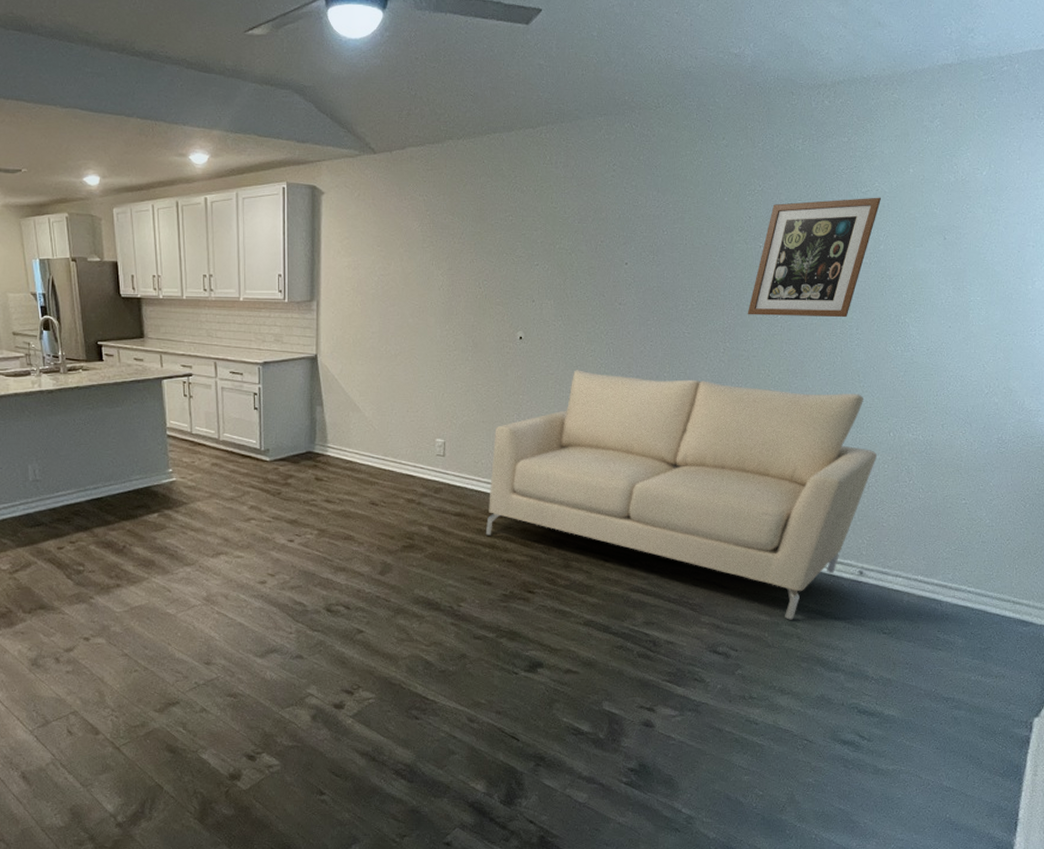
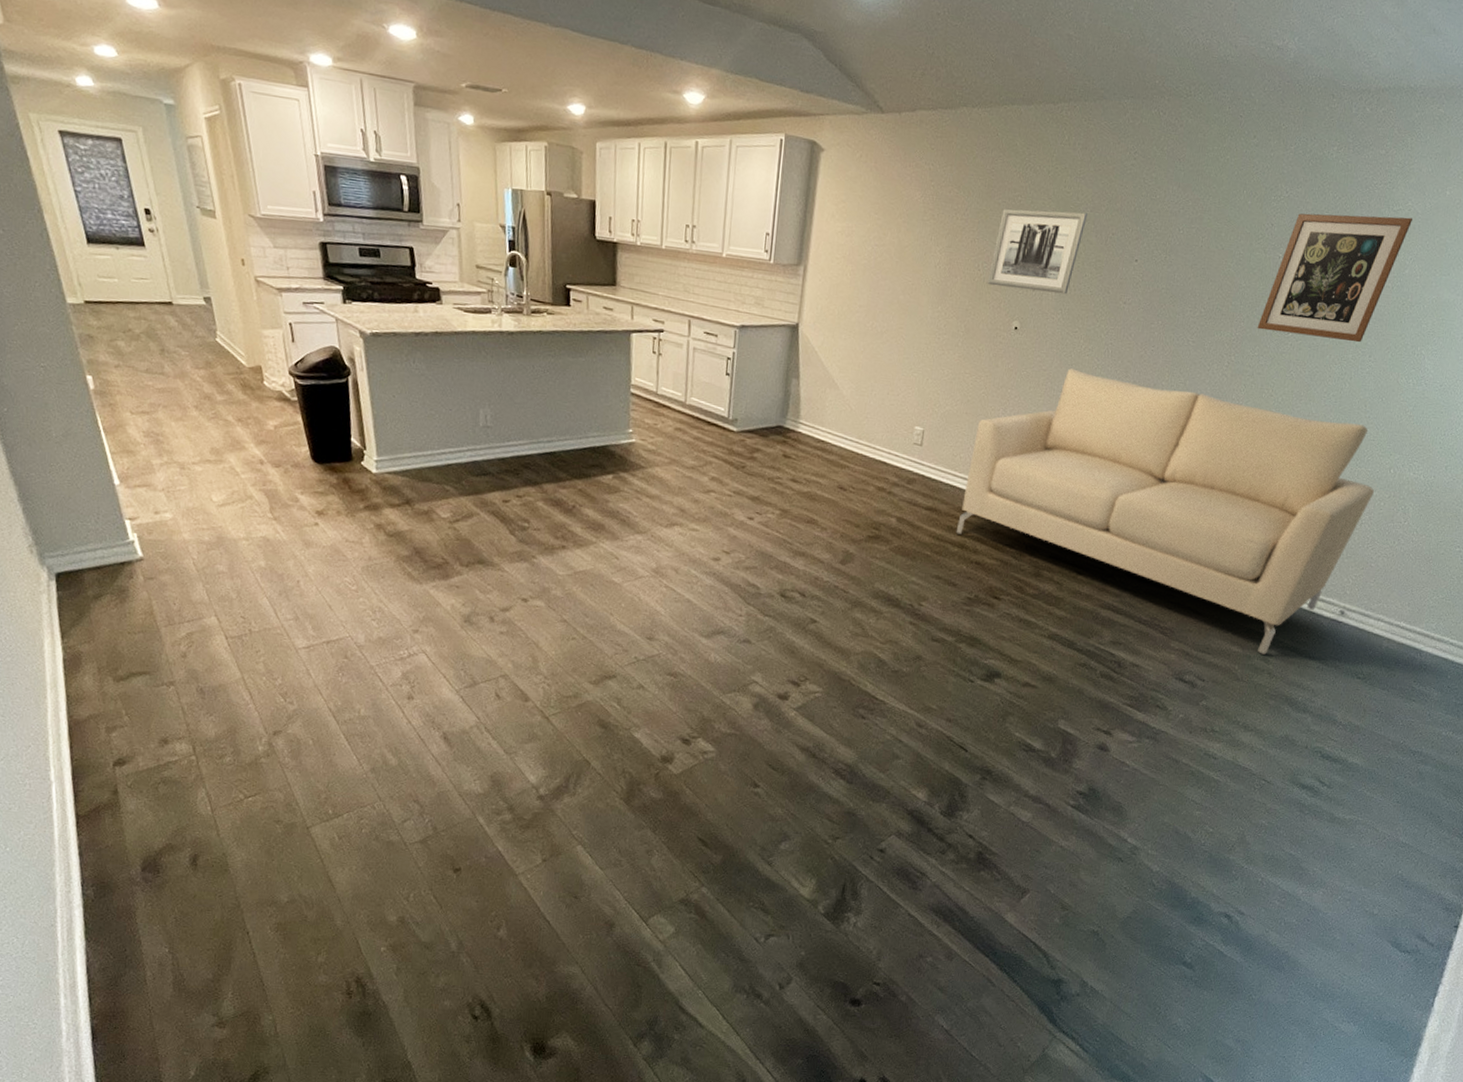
wall art: none [489,225,576,302] -> present [987,208,1087,295]

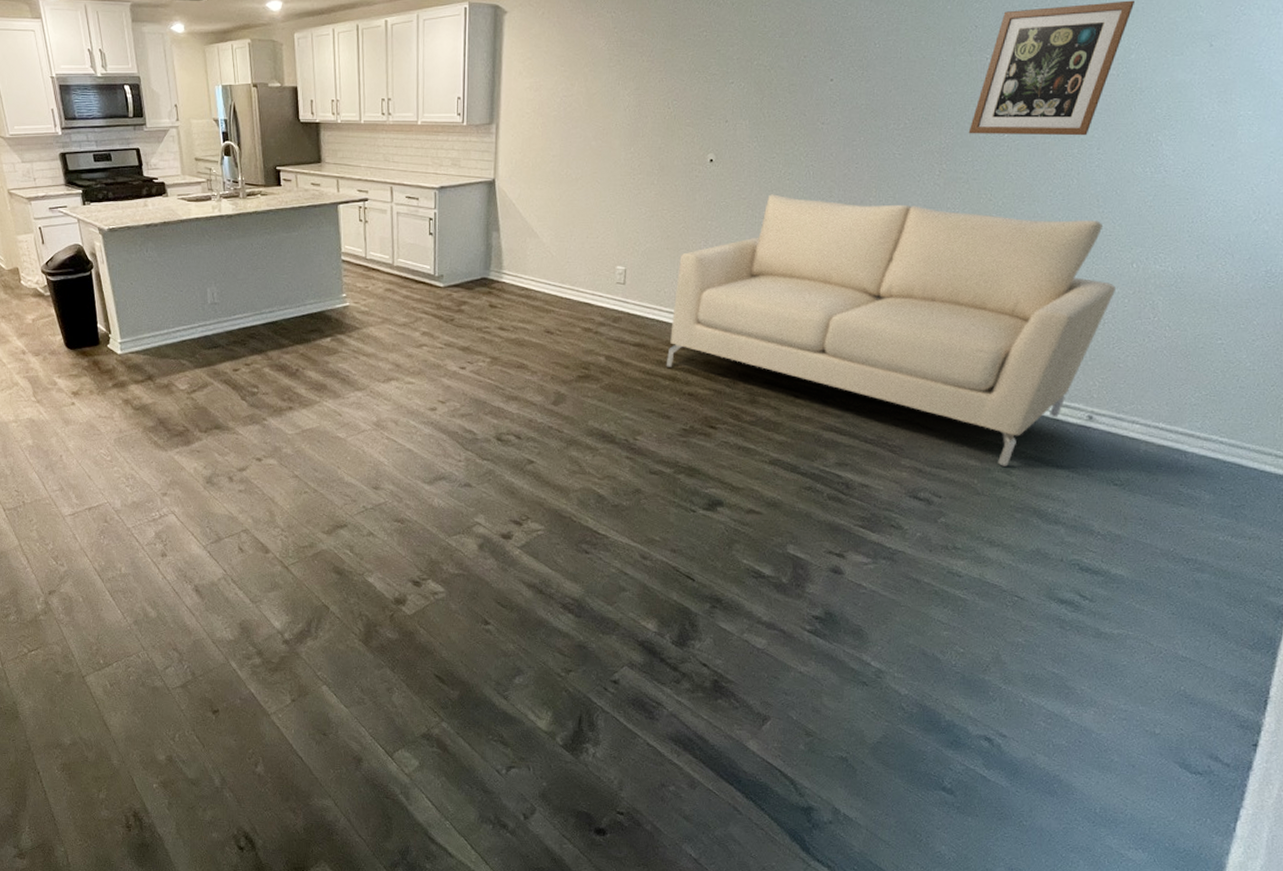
wall art: present [987,208,1087,295] -> none [678,39,776,122]

